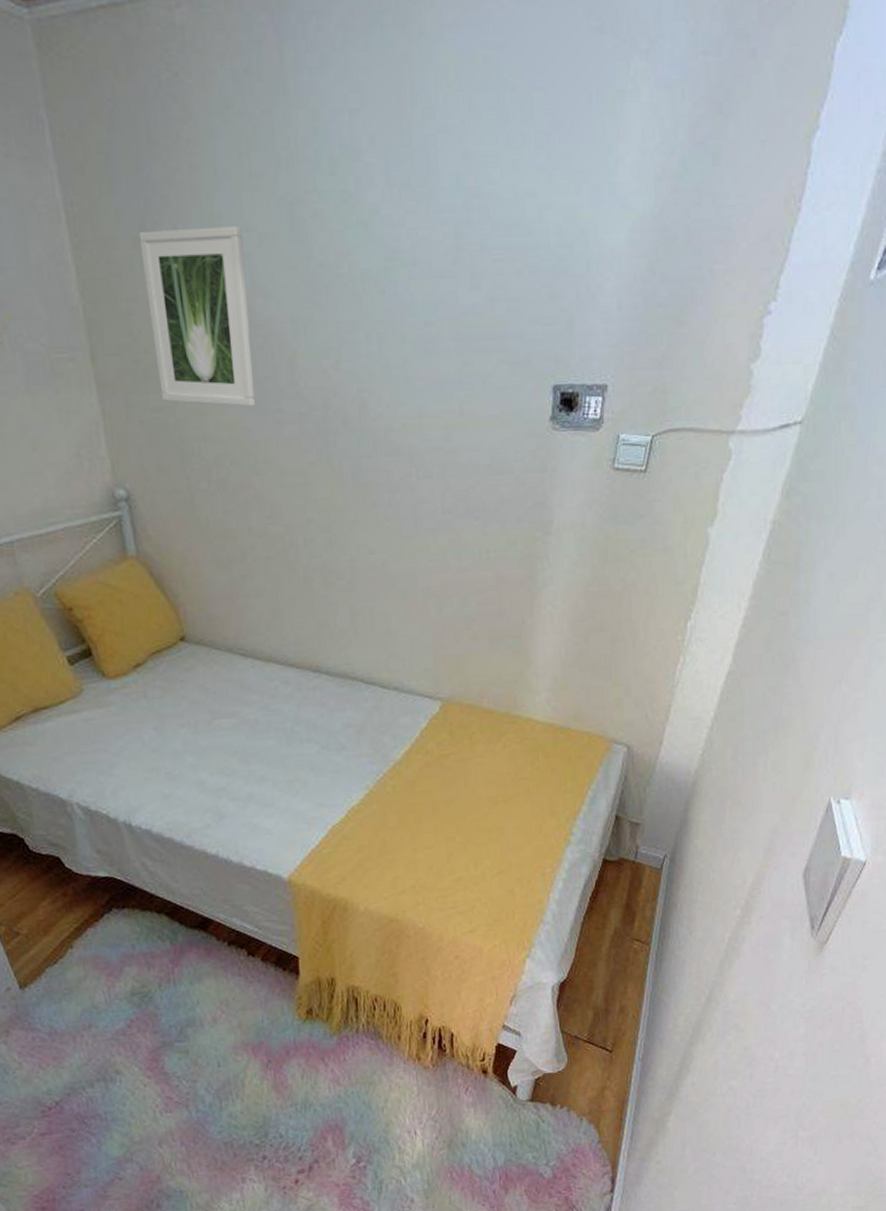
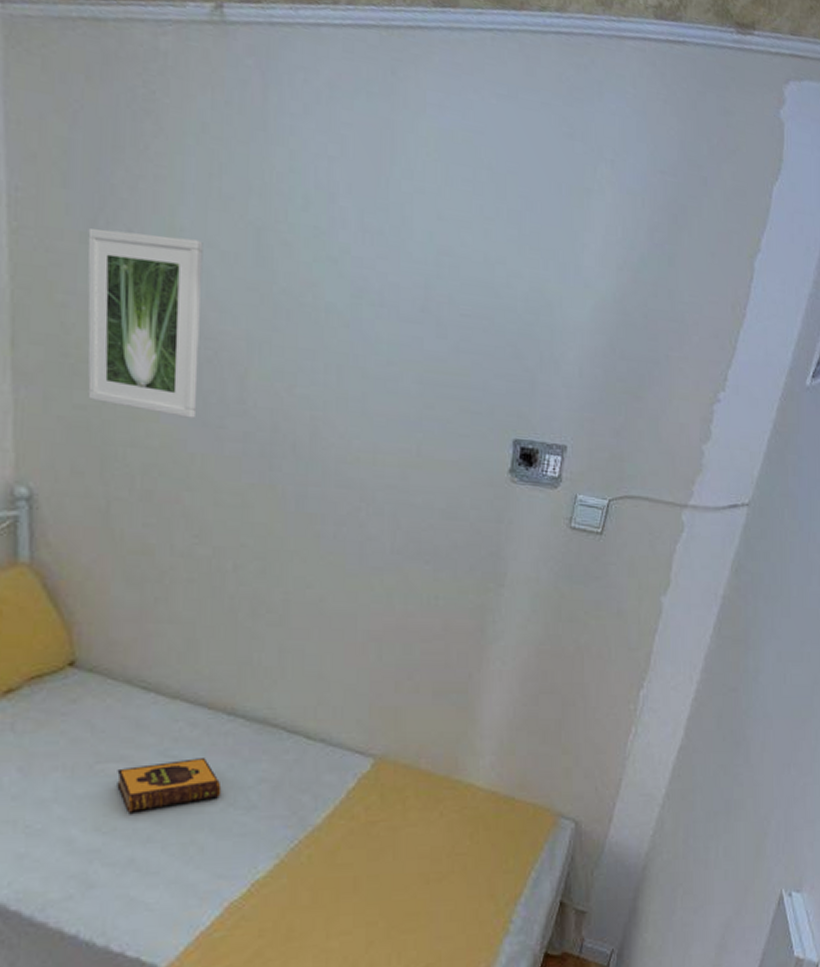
hardback book: none [230,710,316,758] -> present [117,758,222,813]

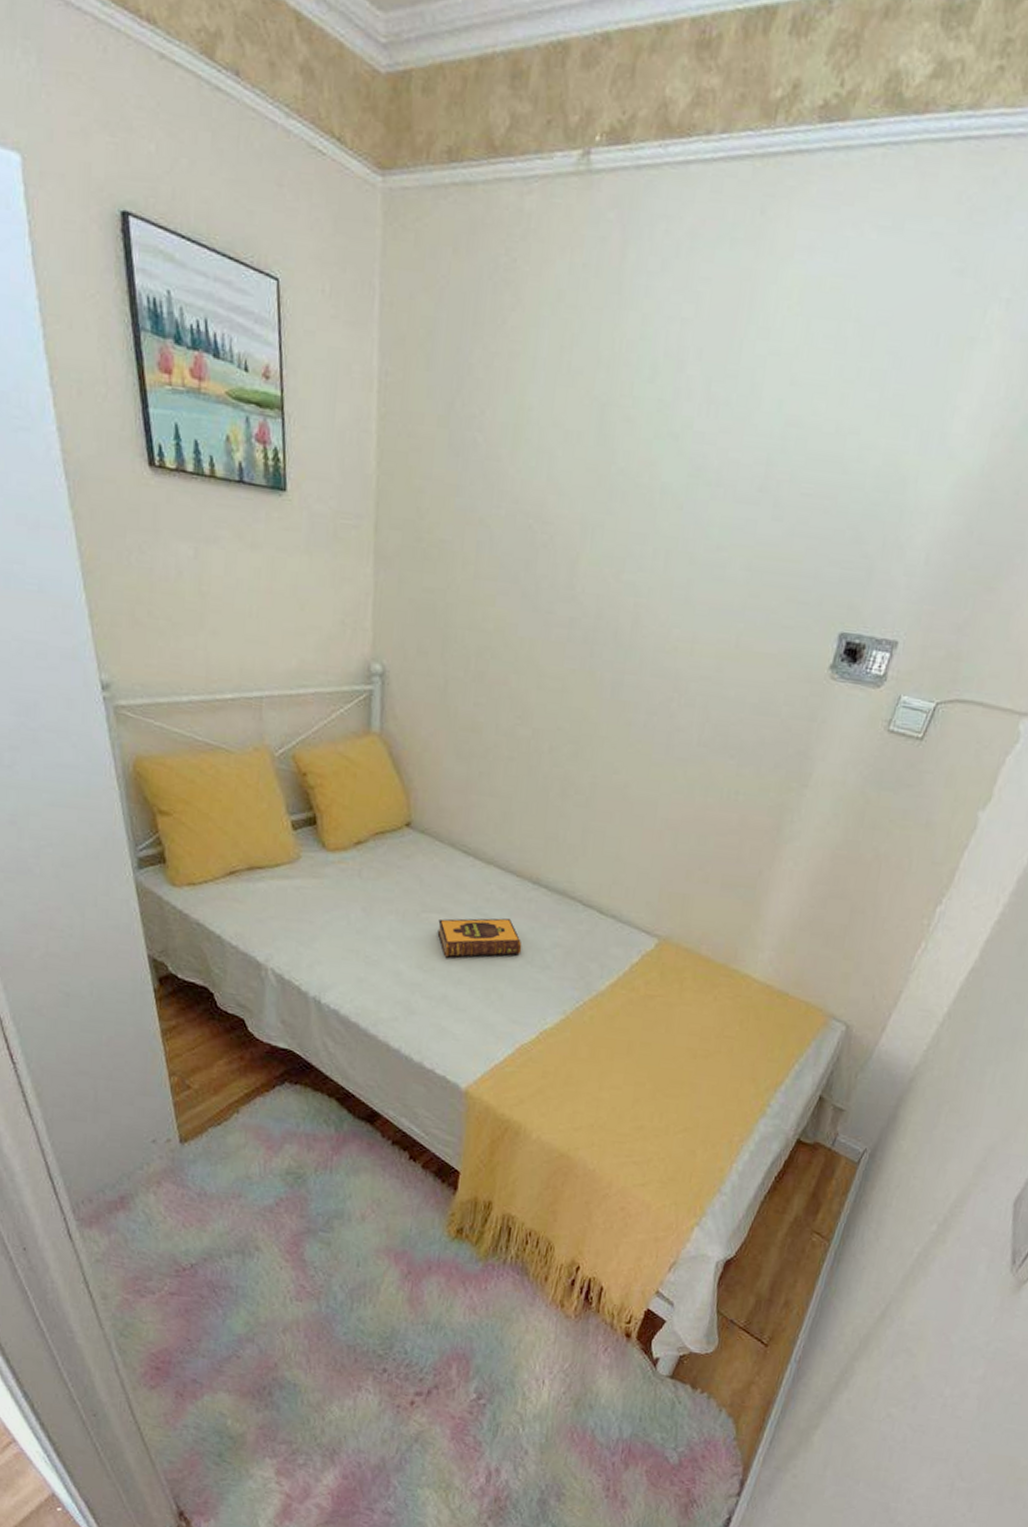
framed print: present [87,228,203,419] -> none [435,411,549,603]

